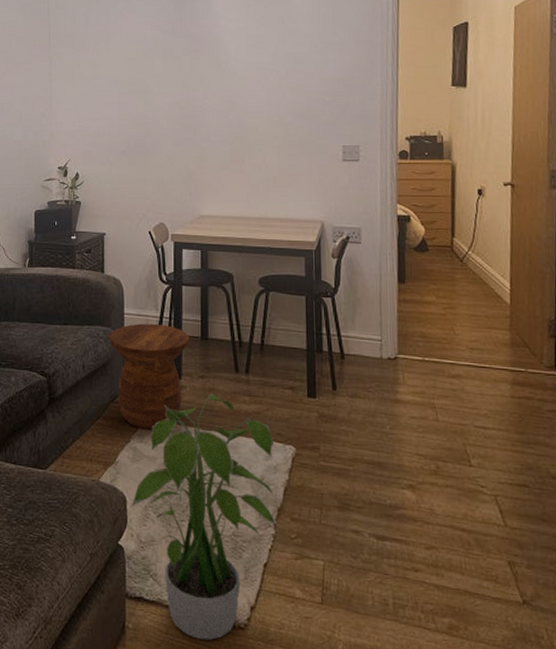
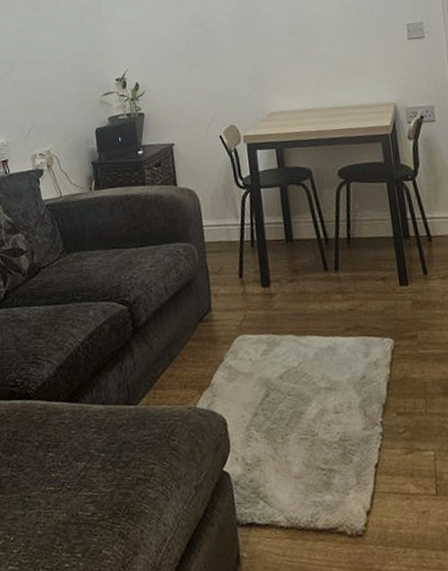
side table: present [109,324,190,429] -> none [189,232,274,345]
potted plant: present [131,393,276,641] -> none [232,296,383,556]

